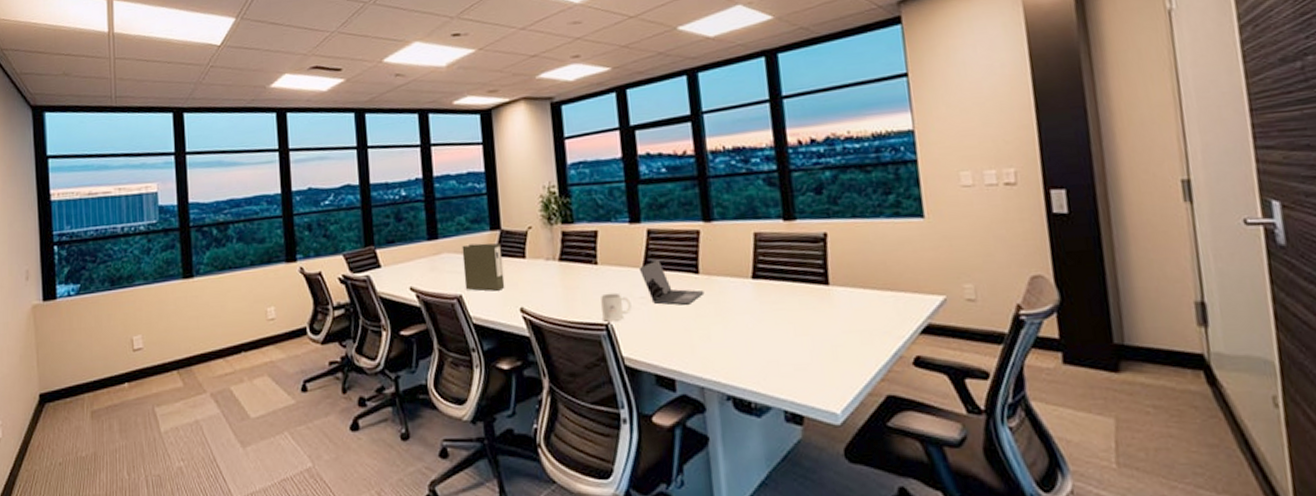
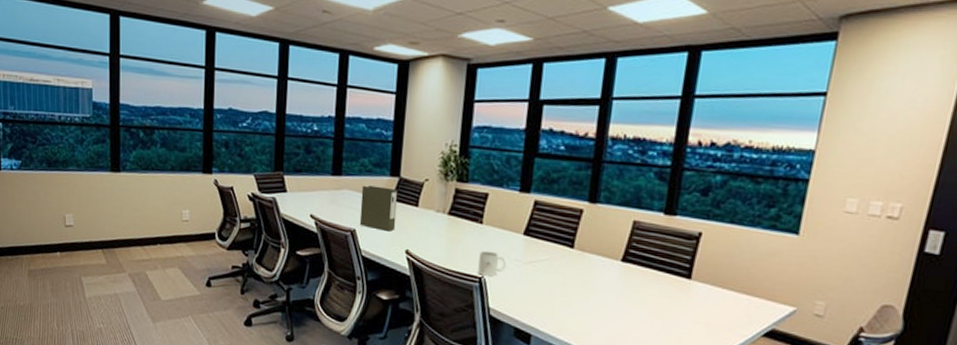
laptop: present [638,259,705,306] -> none [519,229,575,275]

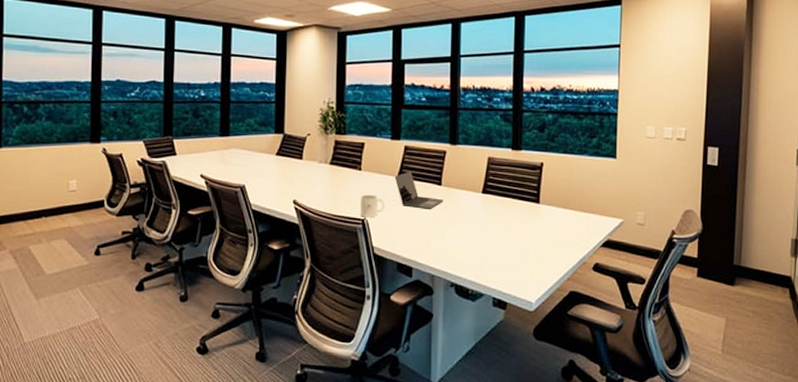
binder: present [359,185,398,231] -> none [248,143,283,184]
laptop: none [519,229,575,275] -> present [394,171,444,210]

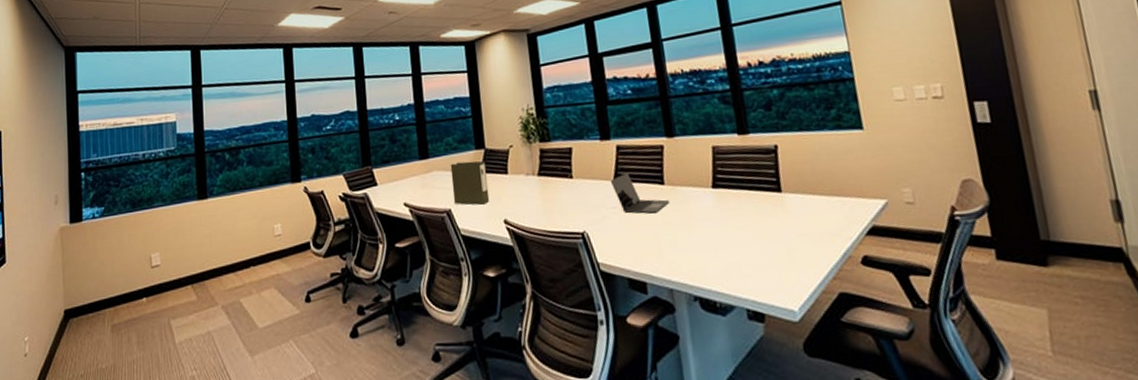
binder: none [248,143,283,184] -> present [450,161,490,205]
mug: present [359,194,385,217] -> none [576,203,605,230]

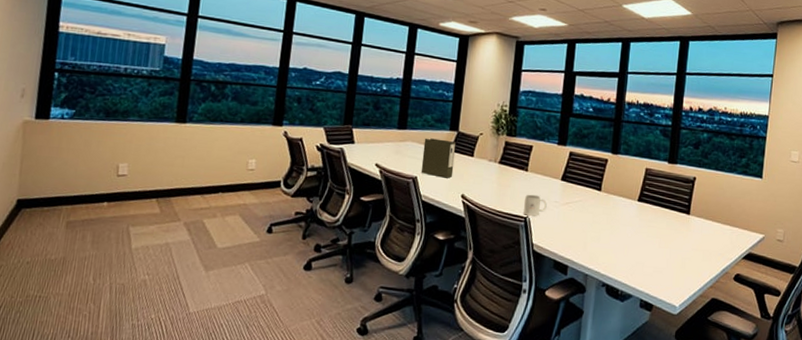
mug: none [576,203,605,230] -> present [523,194,547,216]
laptop: present [610,172,670,215] -> none [558,175,602,214]

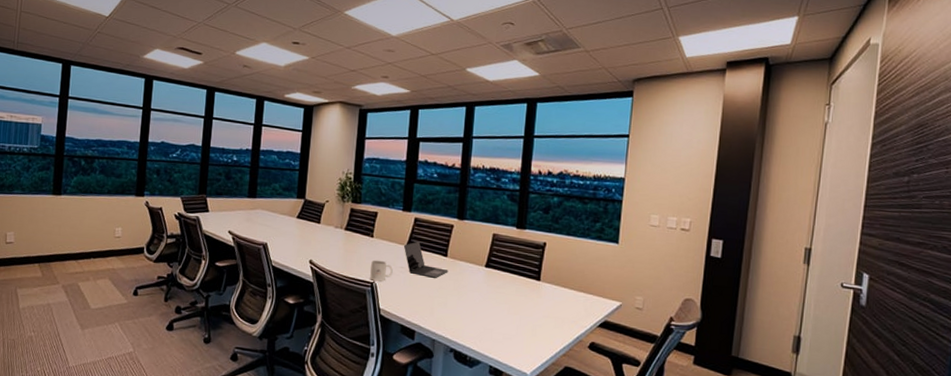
binder: present [421,138,457,178] -> none [270,206,304,245]
laptop: none [558,175,602,214] -> present [403,241,449,279]

